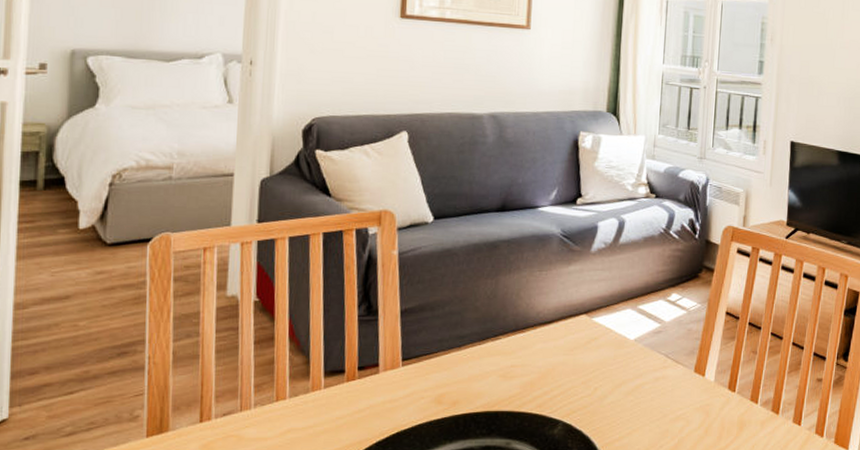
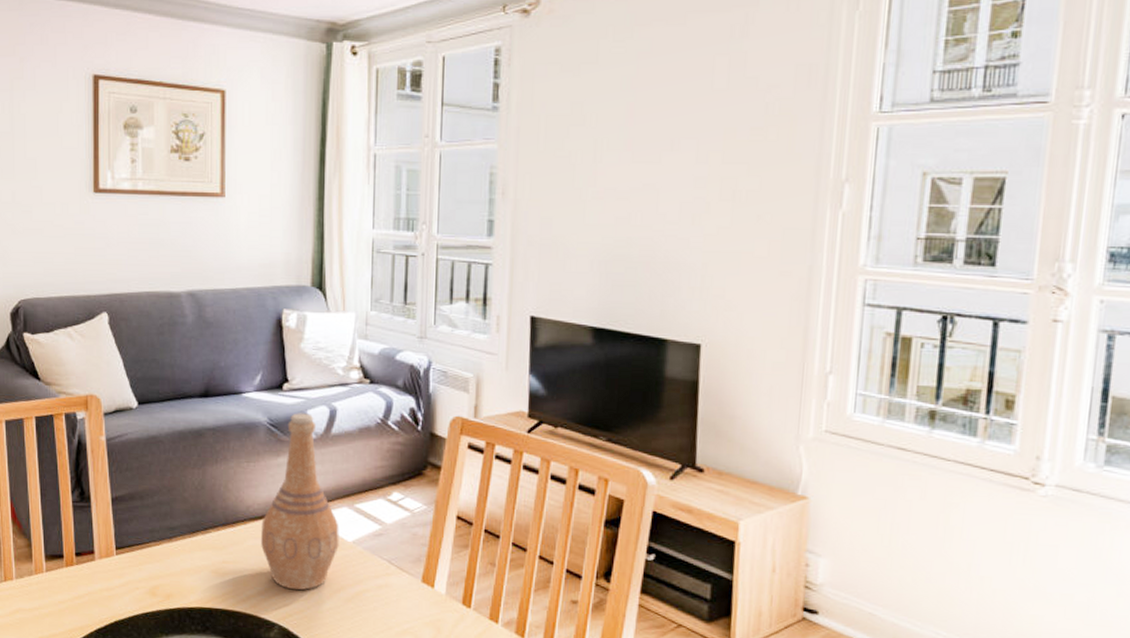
vase: none [549,225,623,388] -> present [261,413,339,591]

